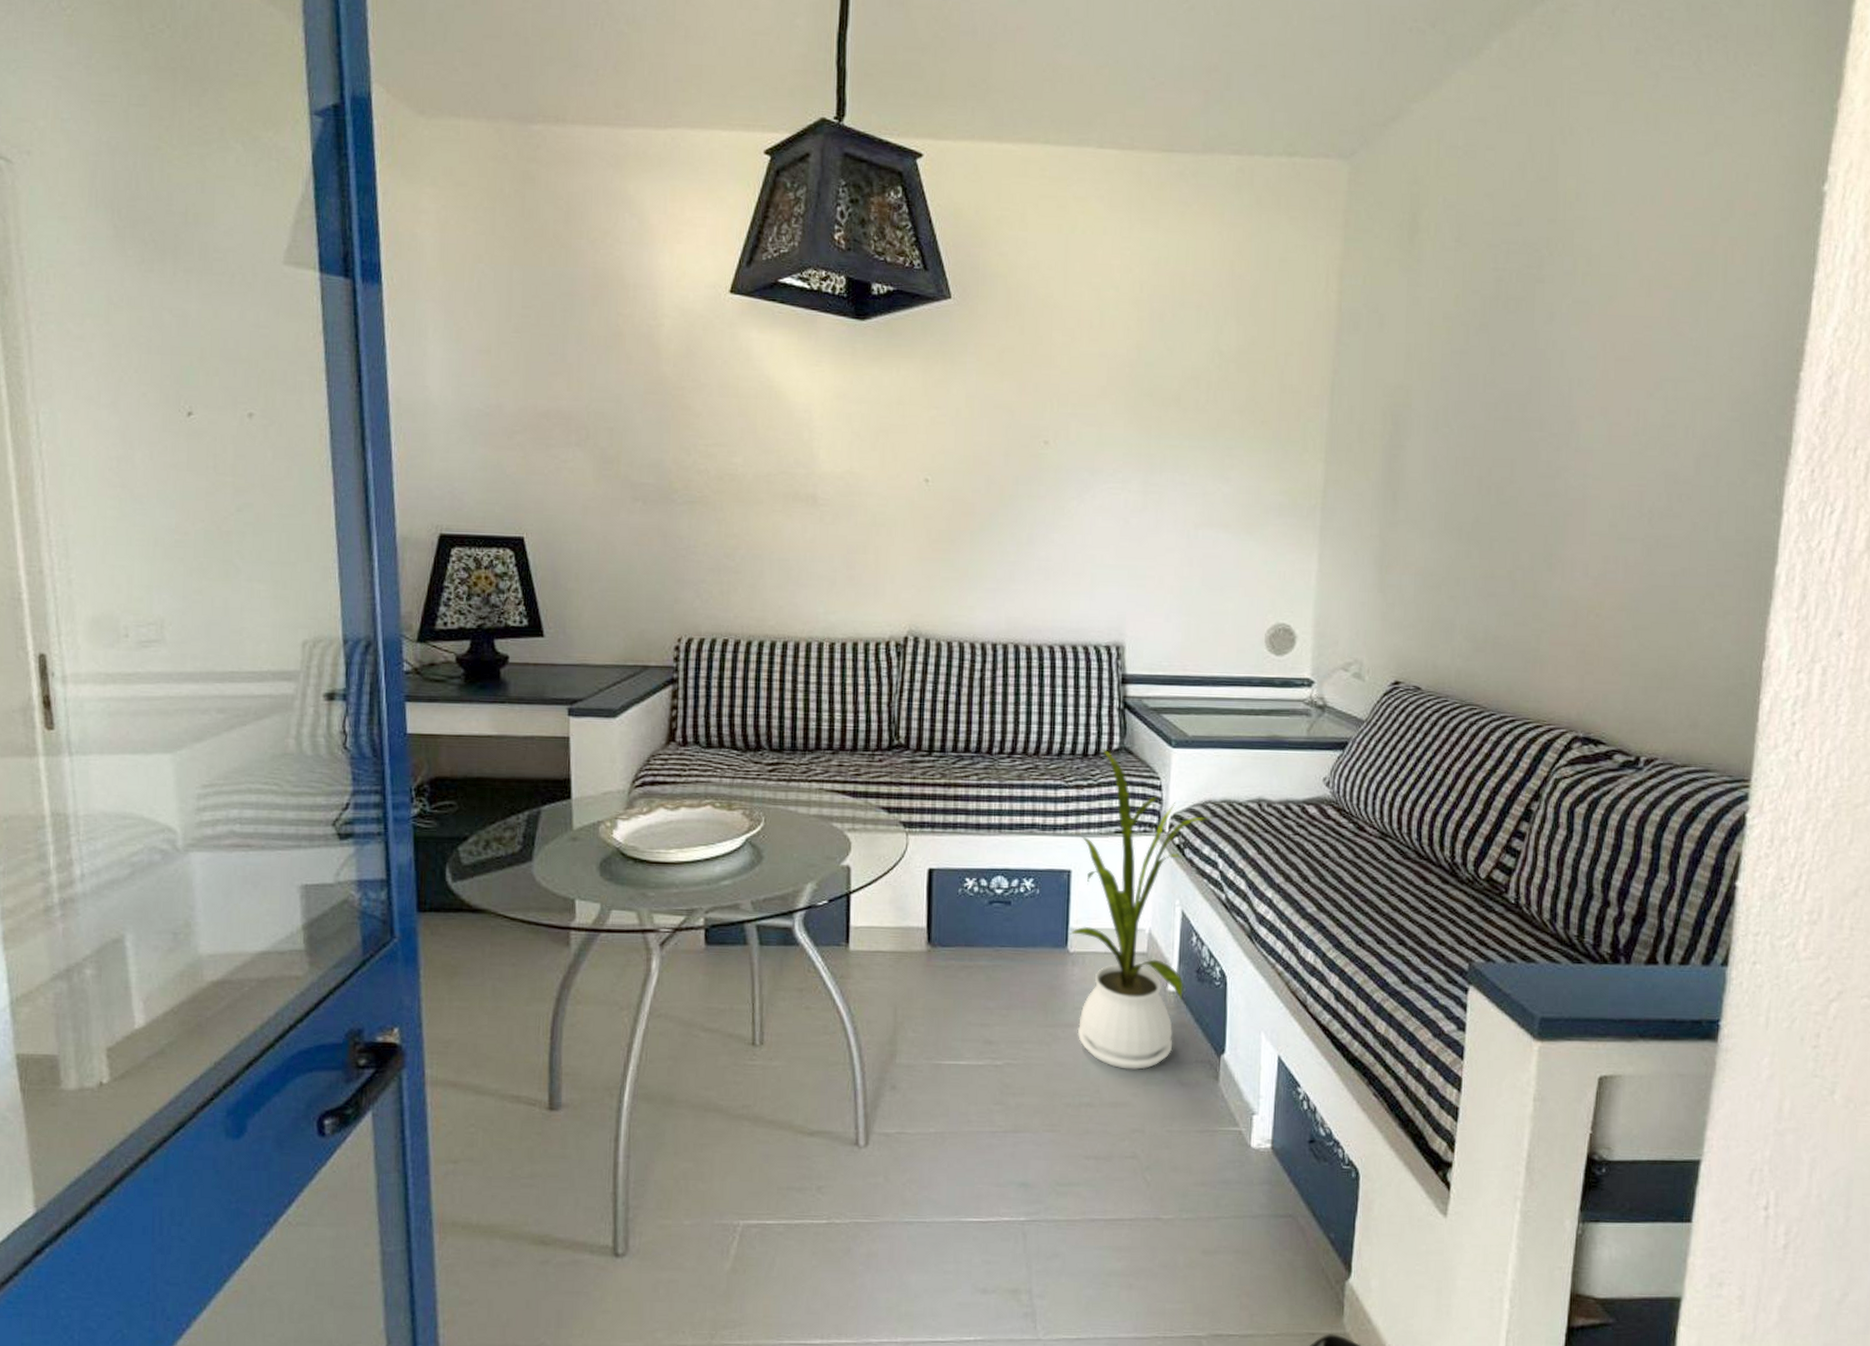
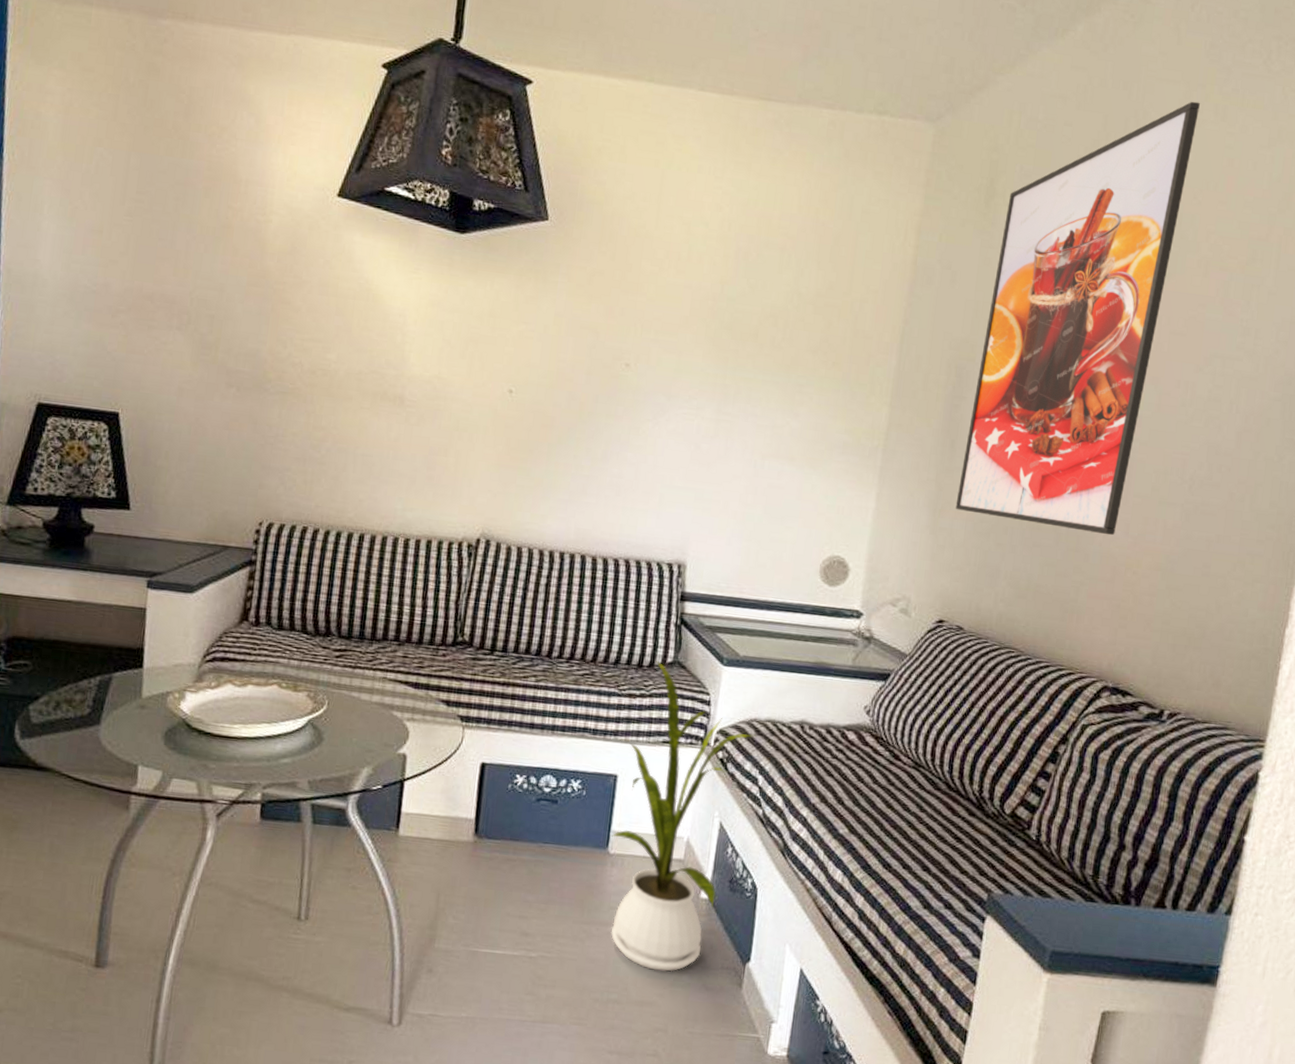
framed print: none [1402,112,1629,578] -> present [955,101,1200,536]

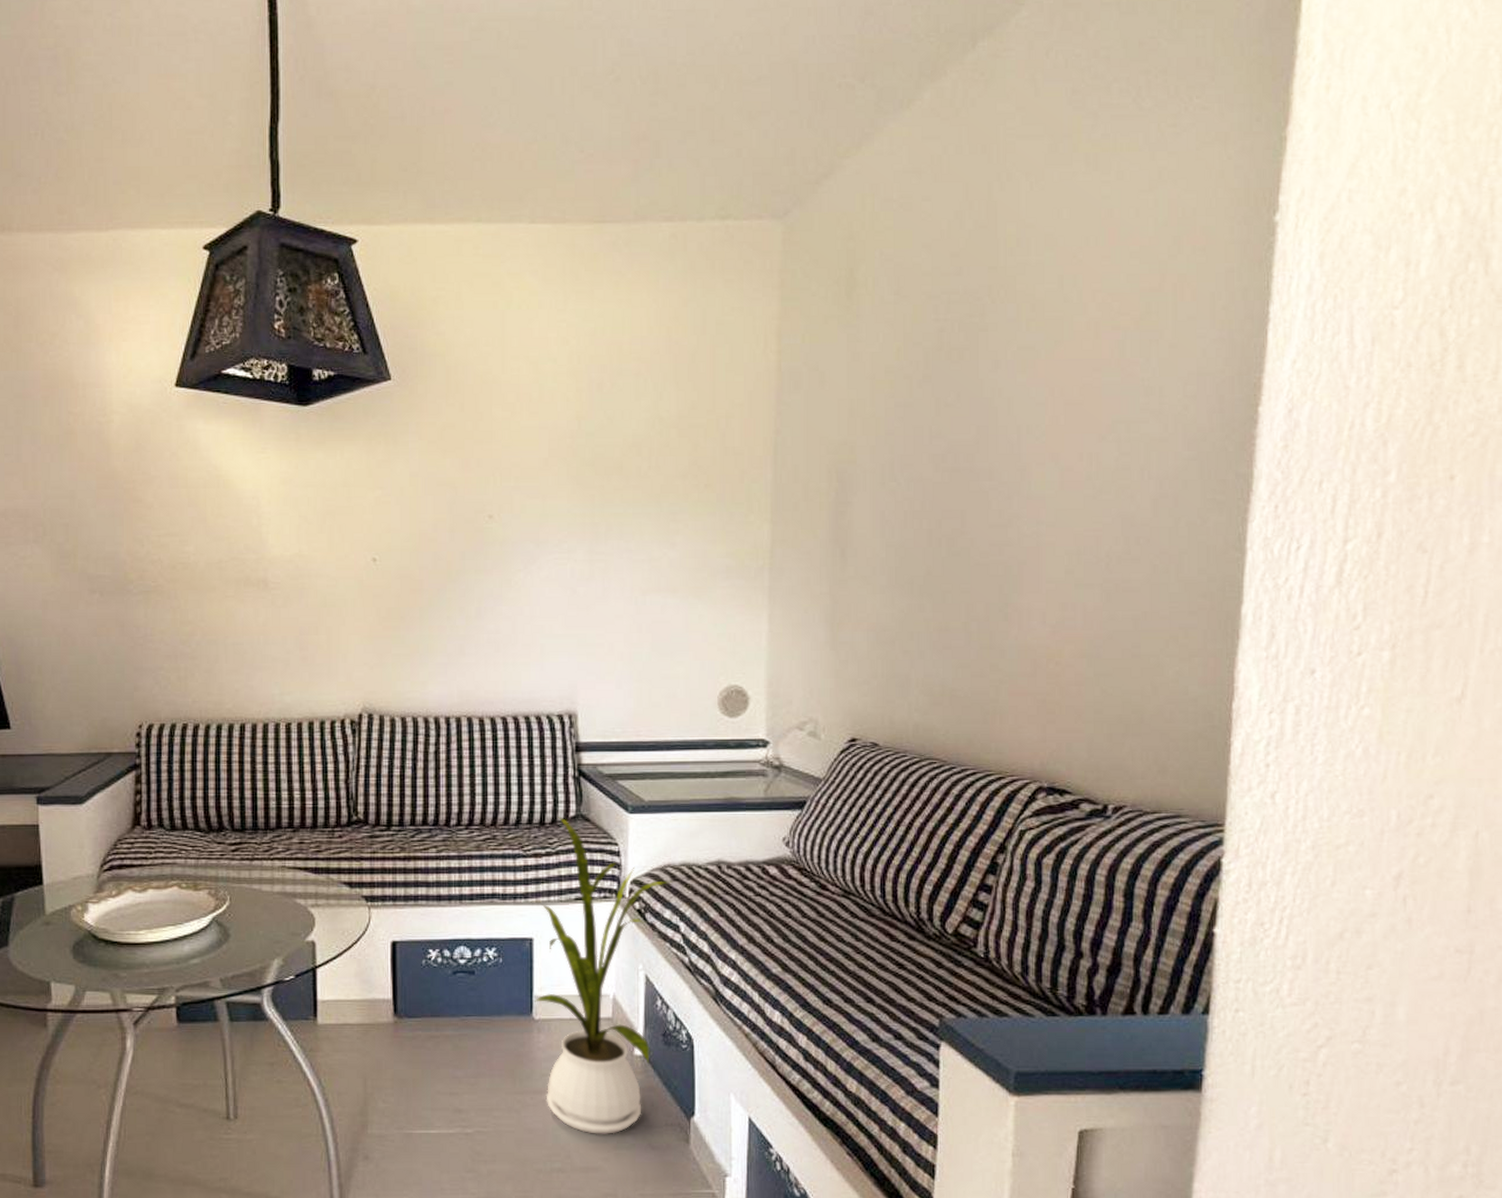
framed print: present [955,101,1200,536] -> none [854,154,1068,627]

